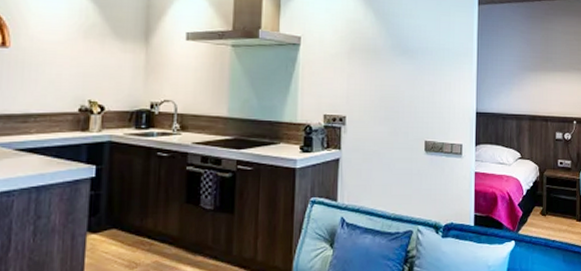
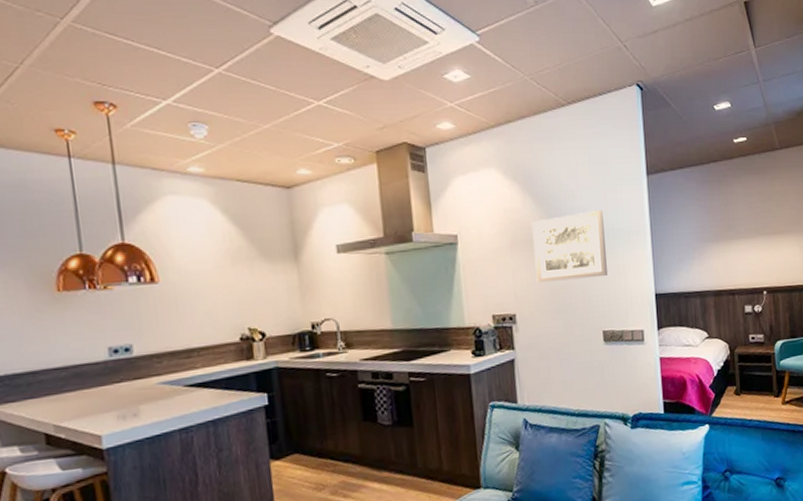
wall art: none [368,30,436,91] -> present [531,210,608,283]

